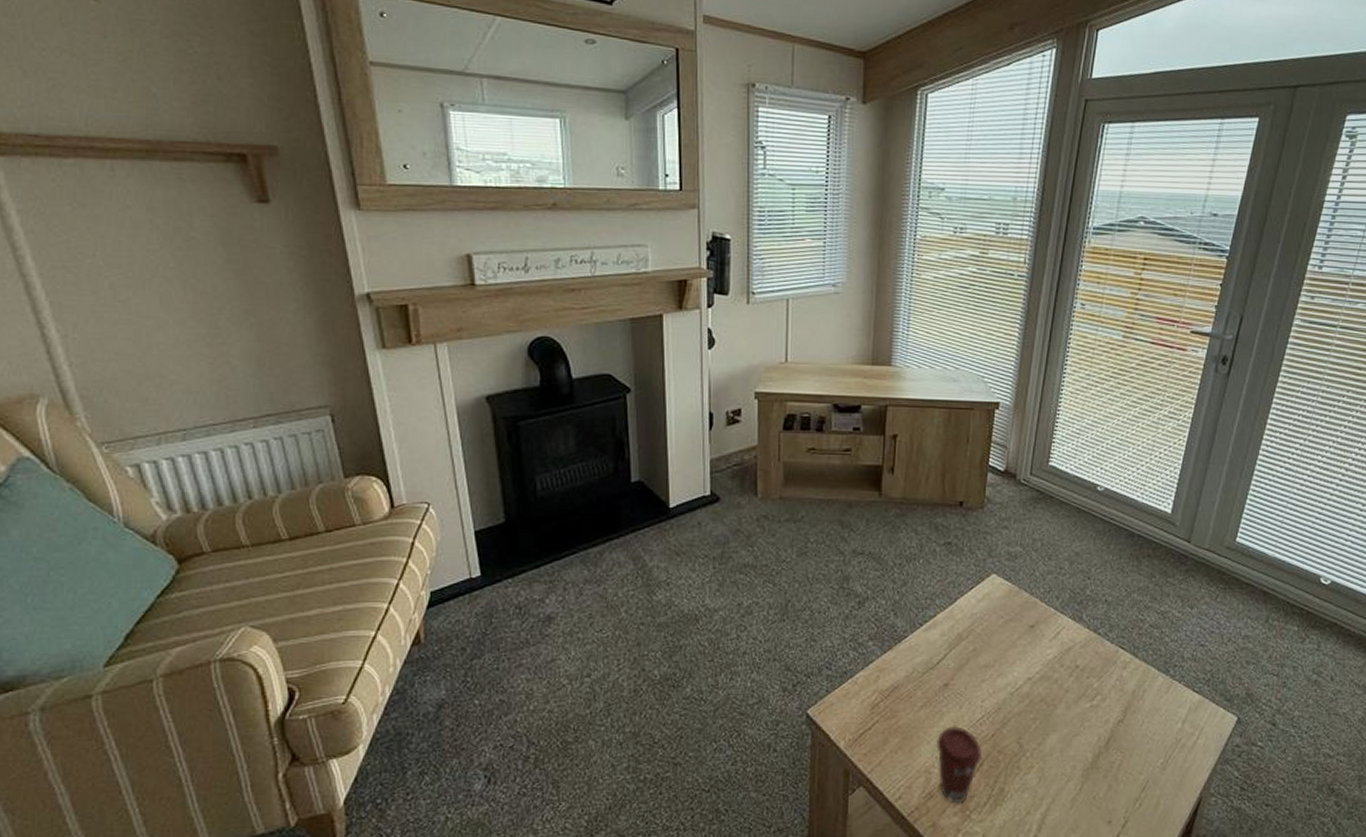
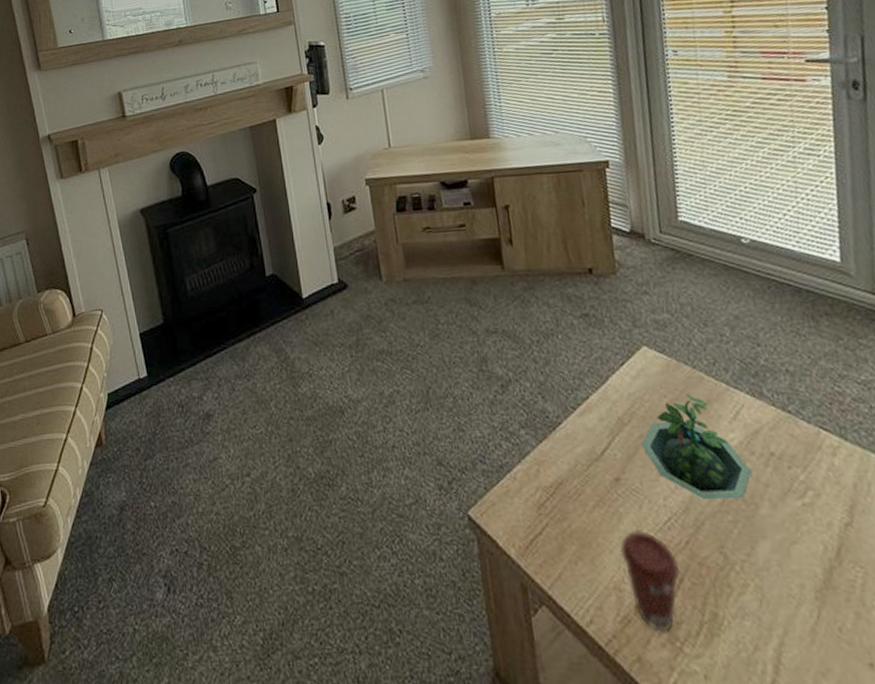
terrarium: none [973,615,1058,702] -> present [641,393,752,499]

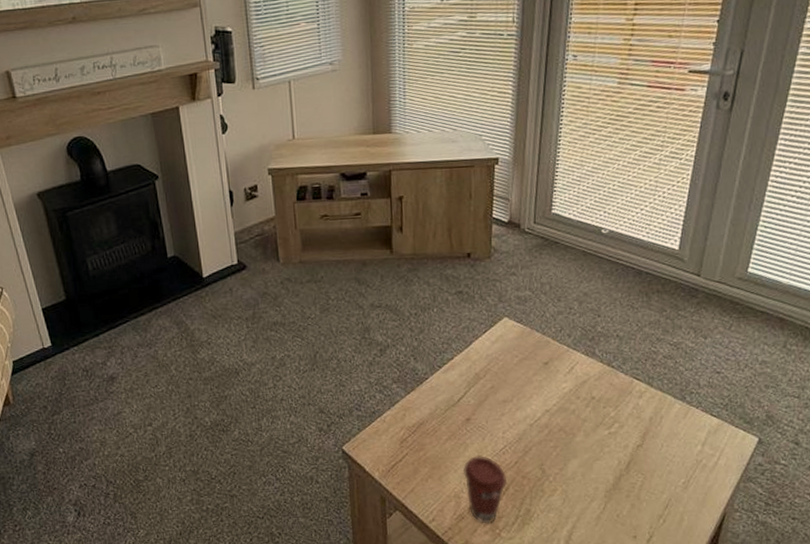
terrarium: present [641,393,752,499] -> none [491,354,575,432]

